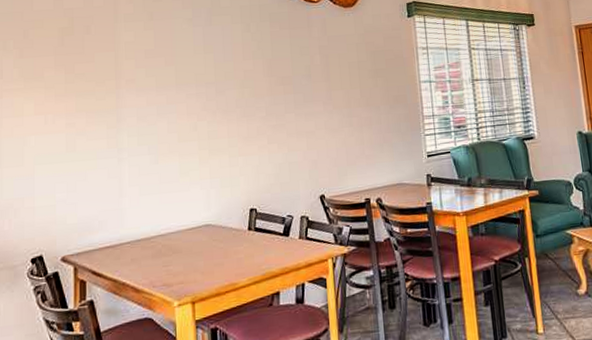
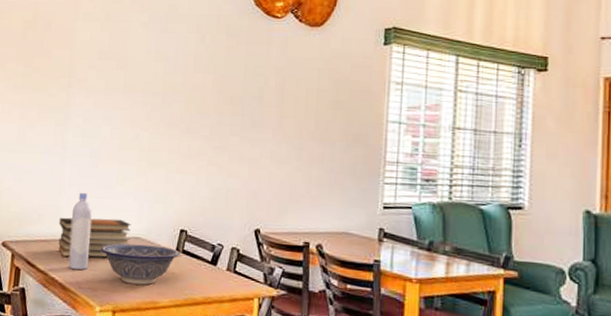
book stack: none [123,210,201,259] -> present [58,217,131,258]
bottle: none [136,190,161,270] -> present [68,192,92,270]
decorative bowl: none [170,228,253,272] -> present [100,243,180,285]

